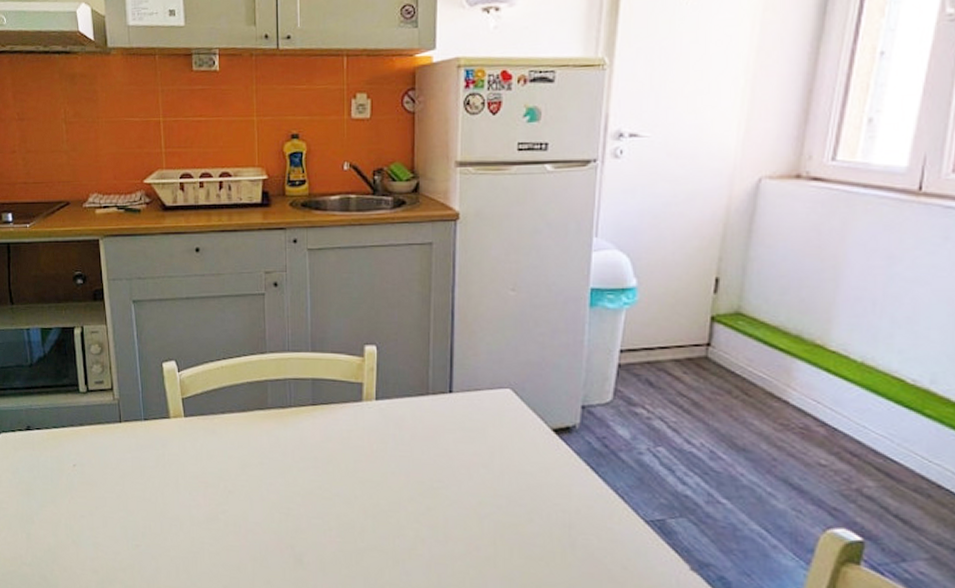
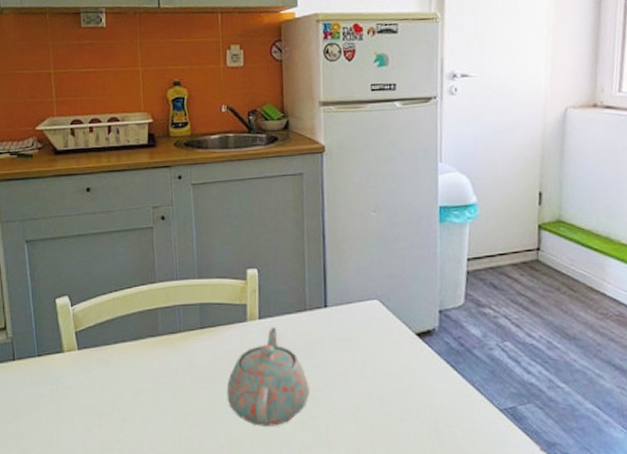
teapot: none [338,409,428,514] -> present [226,327,310,426]

